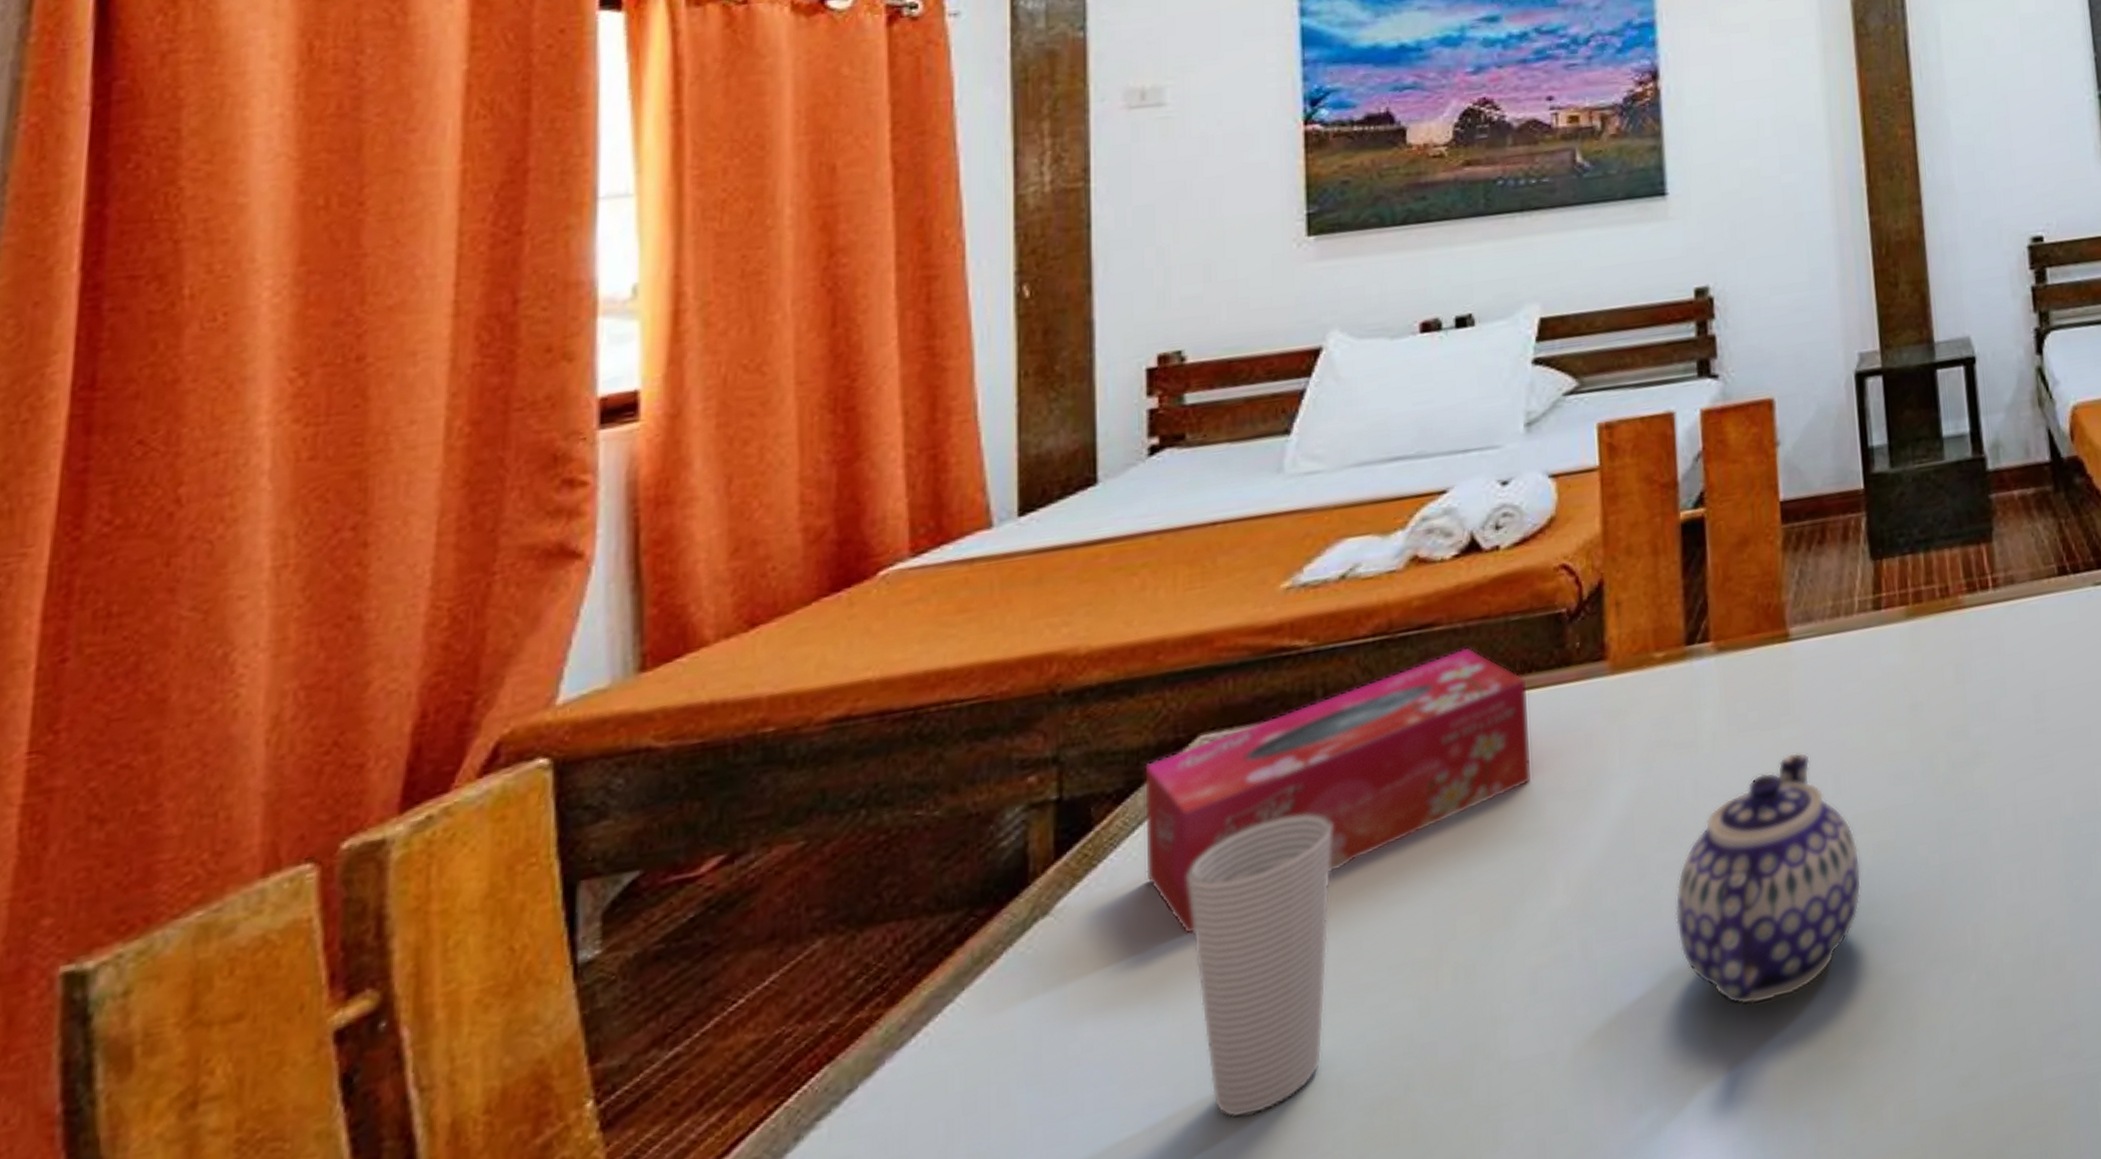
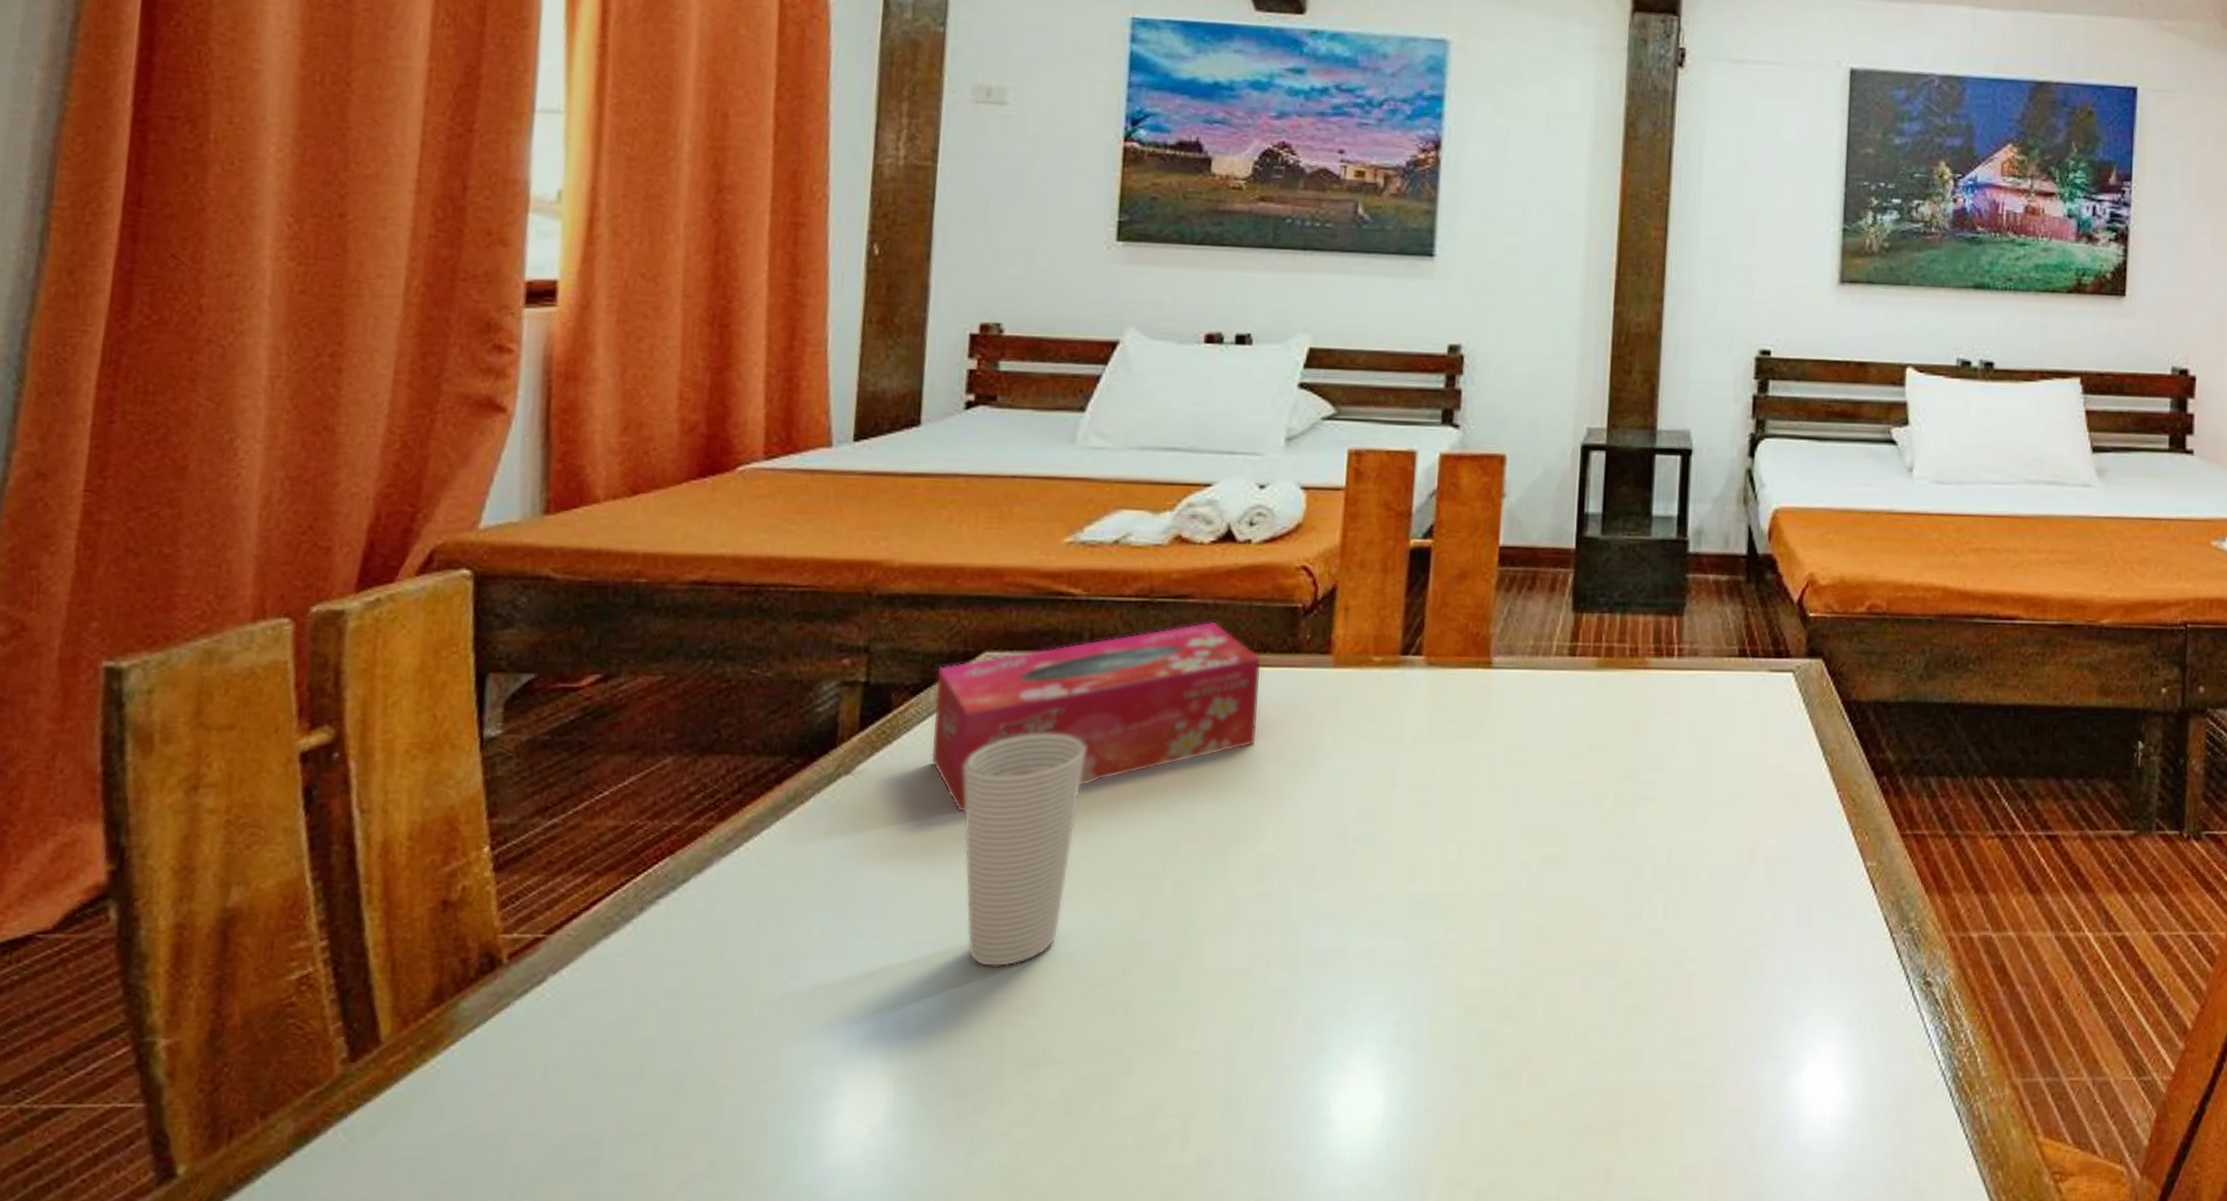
teapot: present [1675,752,1862,1005] -> none [1363,764,1528,965]

